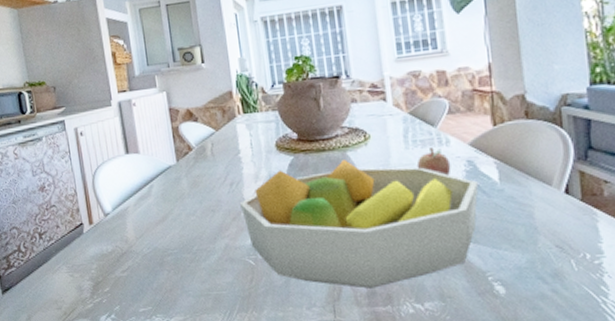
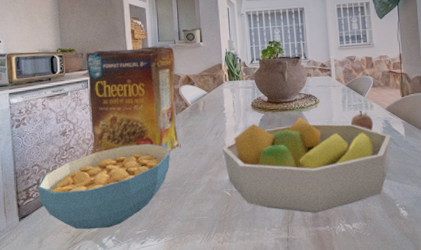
cereal bowl: none [18,199,174,306] -> present [37,143,170,230]
cereal box: none [59,71,187,214] -> present [86,46,181,155]

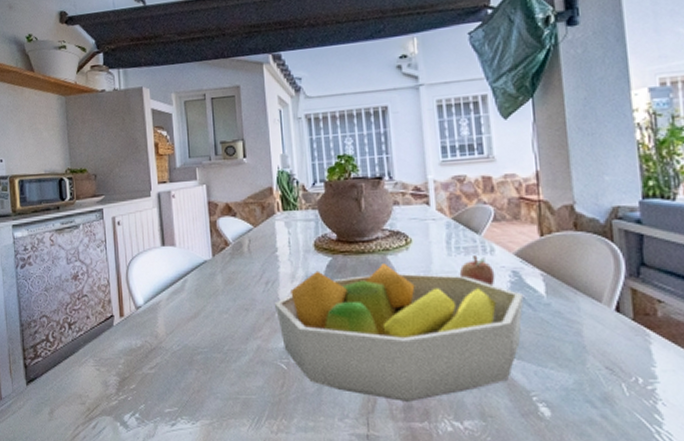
cereal bowl: present [37,143,170,230] -> none [46,294,206,402]
cereal box: present [86,46,181,155] -> none [100,163,220,307]

